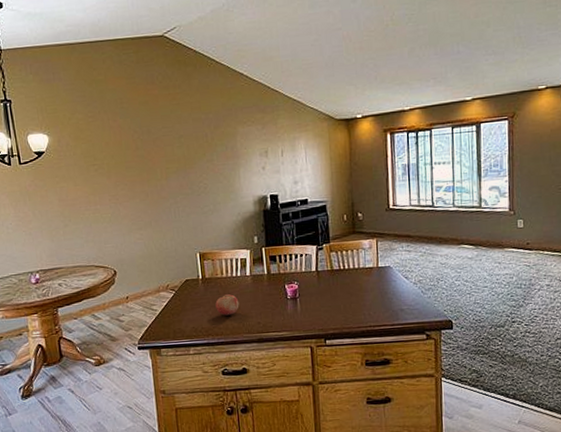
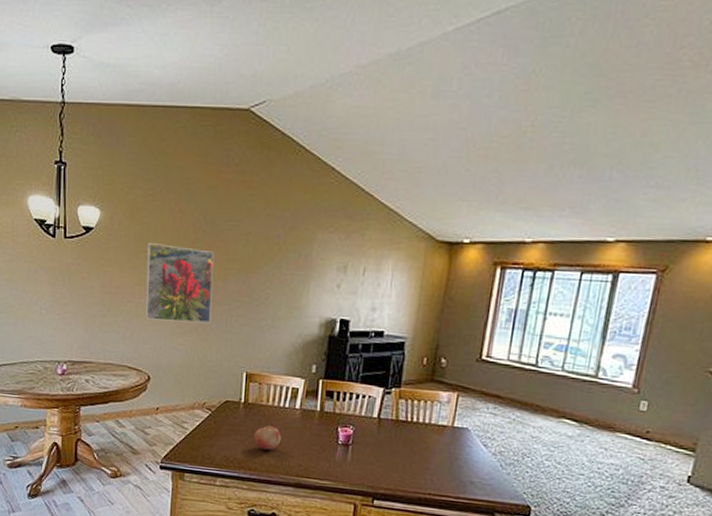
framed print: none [95,156,161,222] -> present [144,243,214,324]

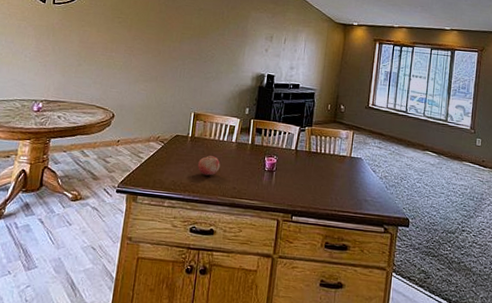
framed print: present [144,243,214,324] -> none [114,11,174,74]

